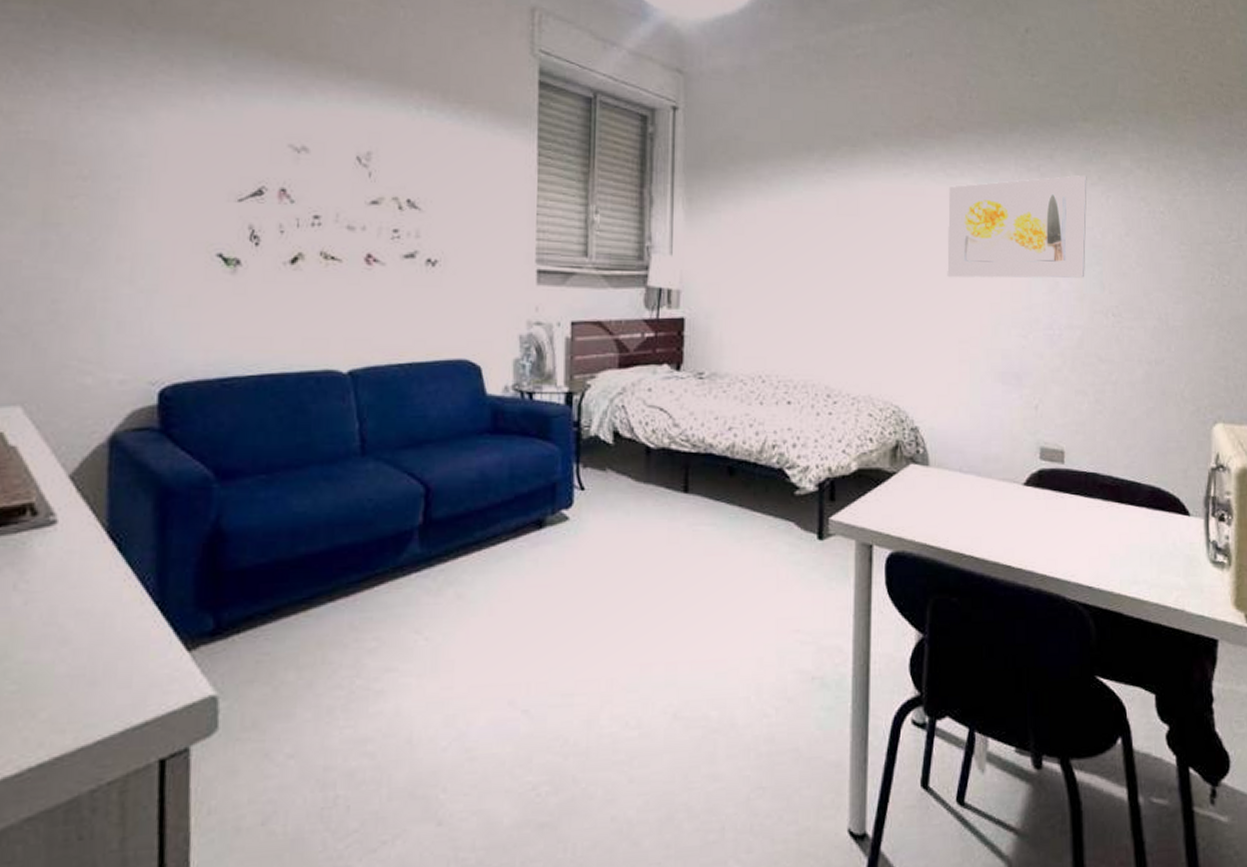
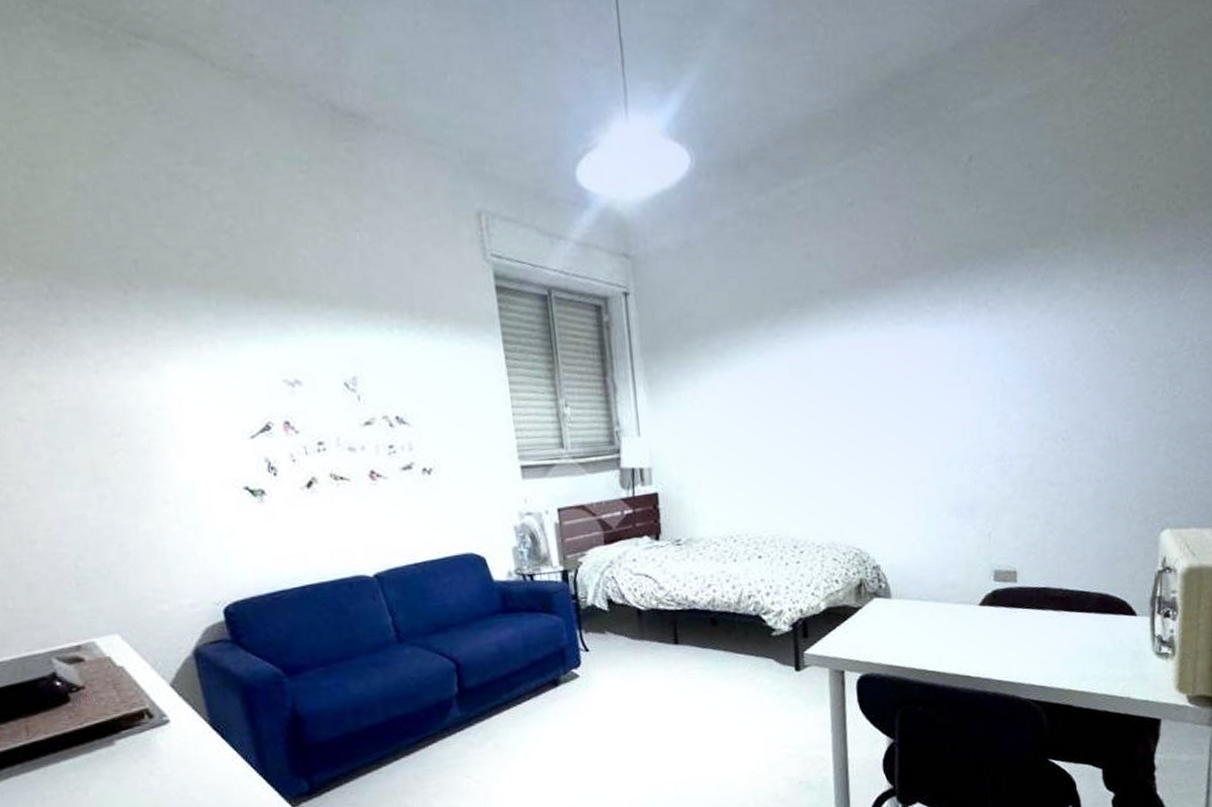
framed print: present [947,175,1087,278] -> none [897,305,1036,424]

